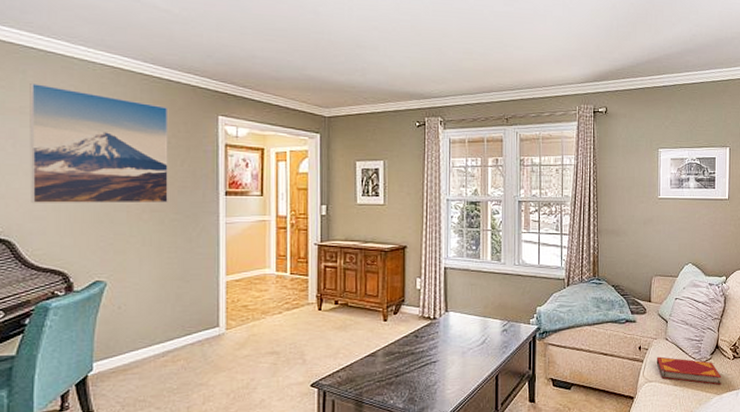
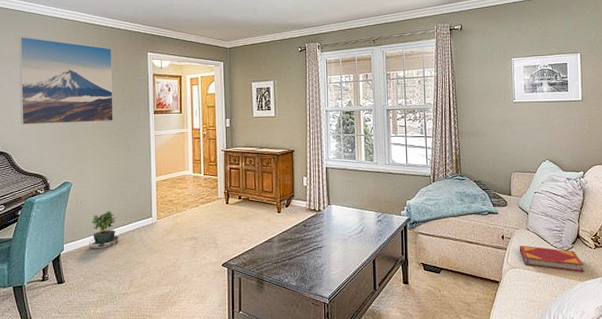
potted plant: none [129,318,174,373] -> present [88,210,120,253]

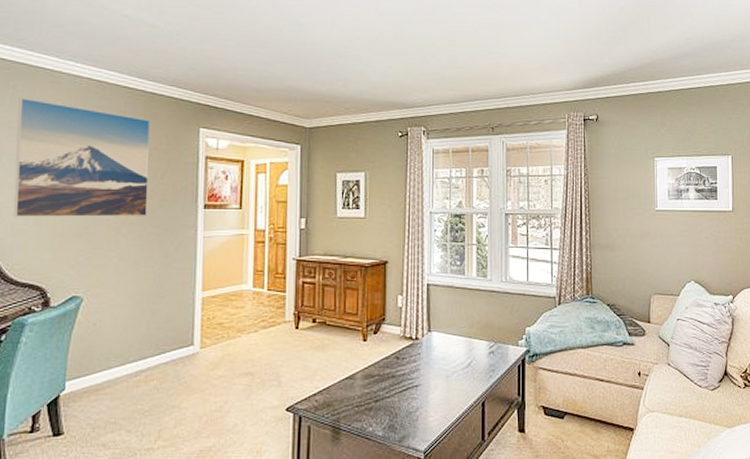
potted plant: present [88,210,120,253] -> none [101,335,147,393]
hardback book: present [519,245,584,272] -> none [658,383,732,417]

